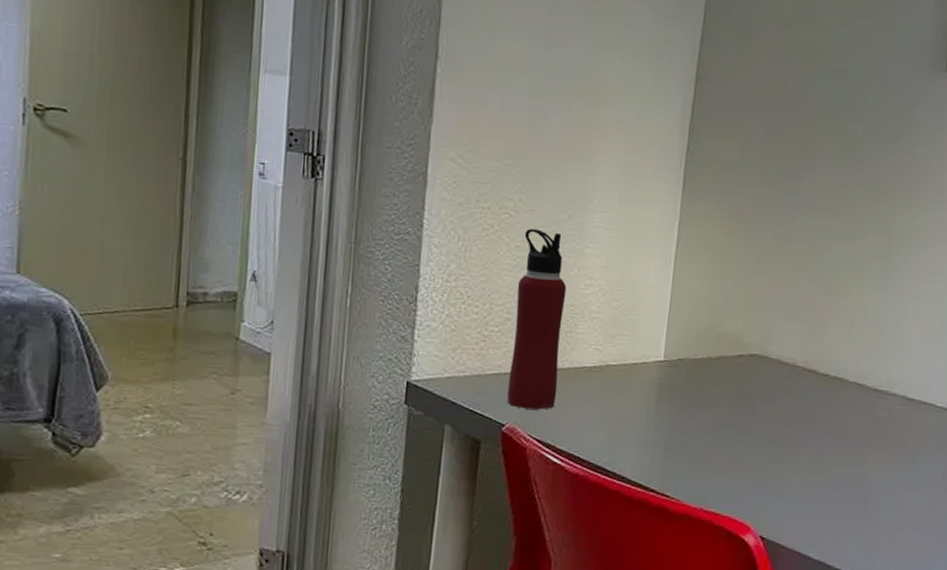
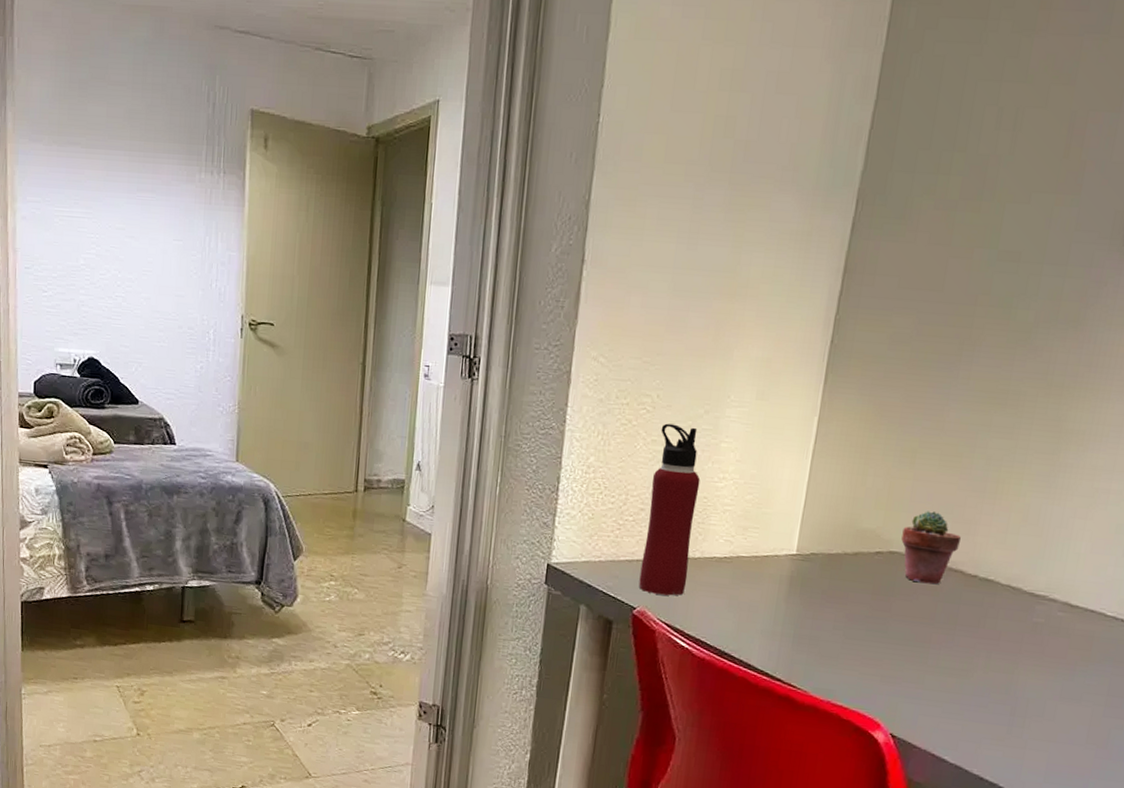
potted succulent: none [760,313,812,385] -> present [901,511,961,585]

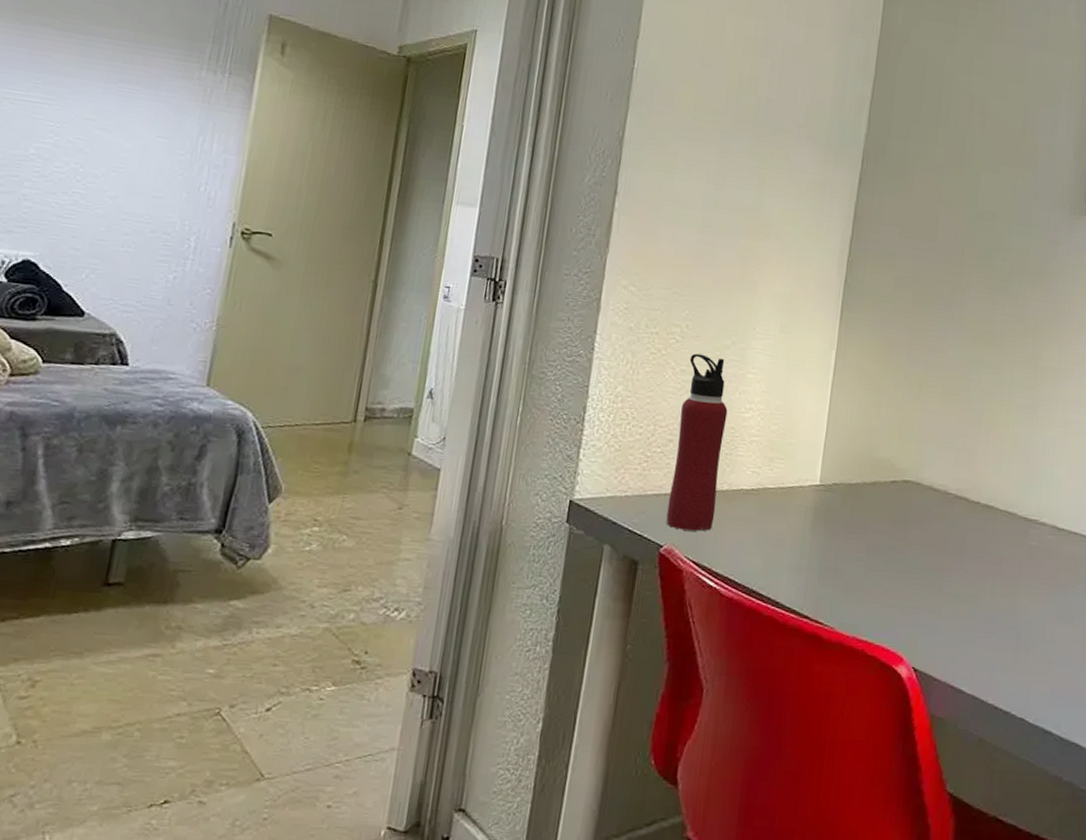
potted succulent: present [901,511,961,585] -> none [913,441,963,512]

